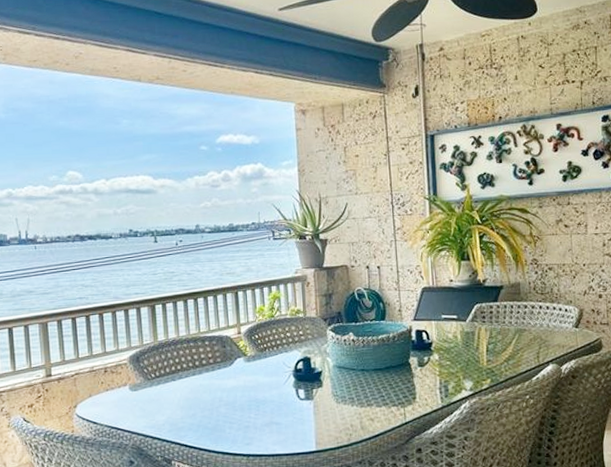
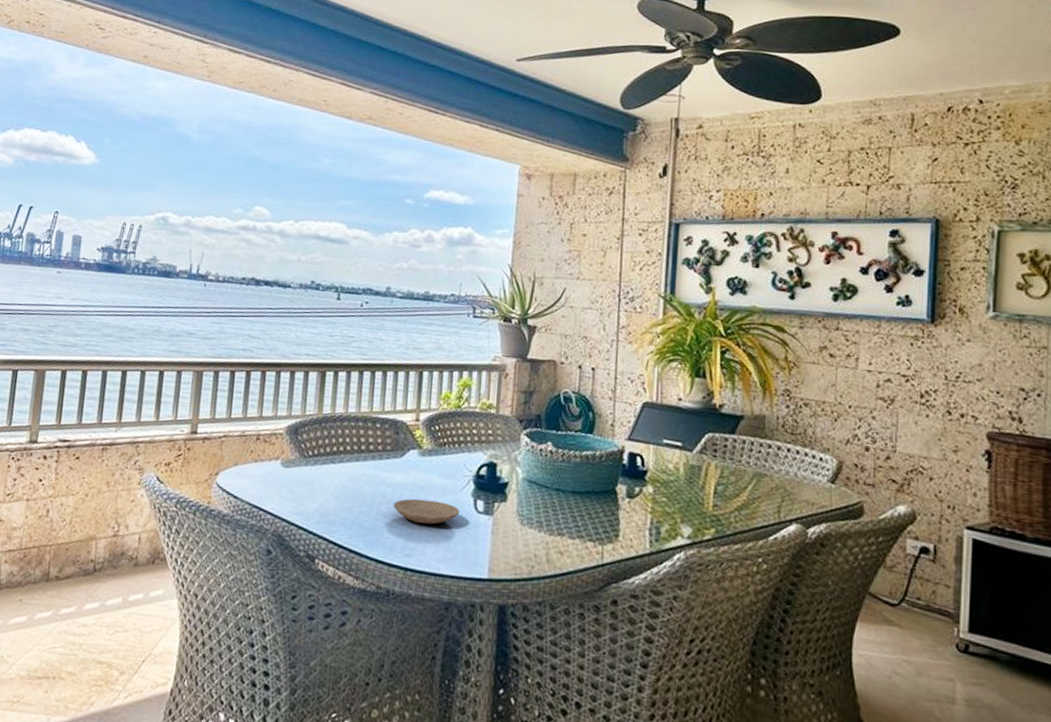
plate: none [229,396,286,417] -> present [393,498,460,525]

